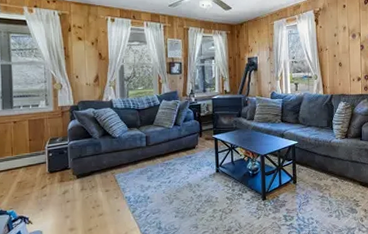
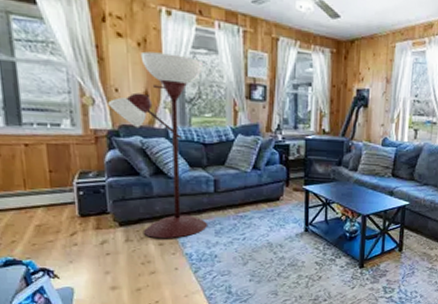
floor lamp: none [70,47,141,186] -> present [107,51,207,238]

